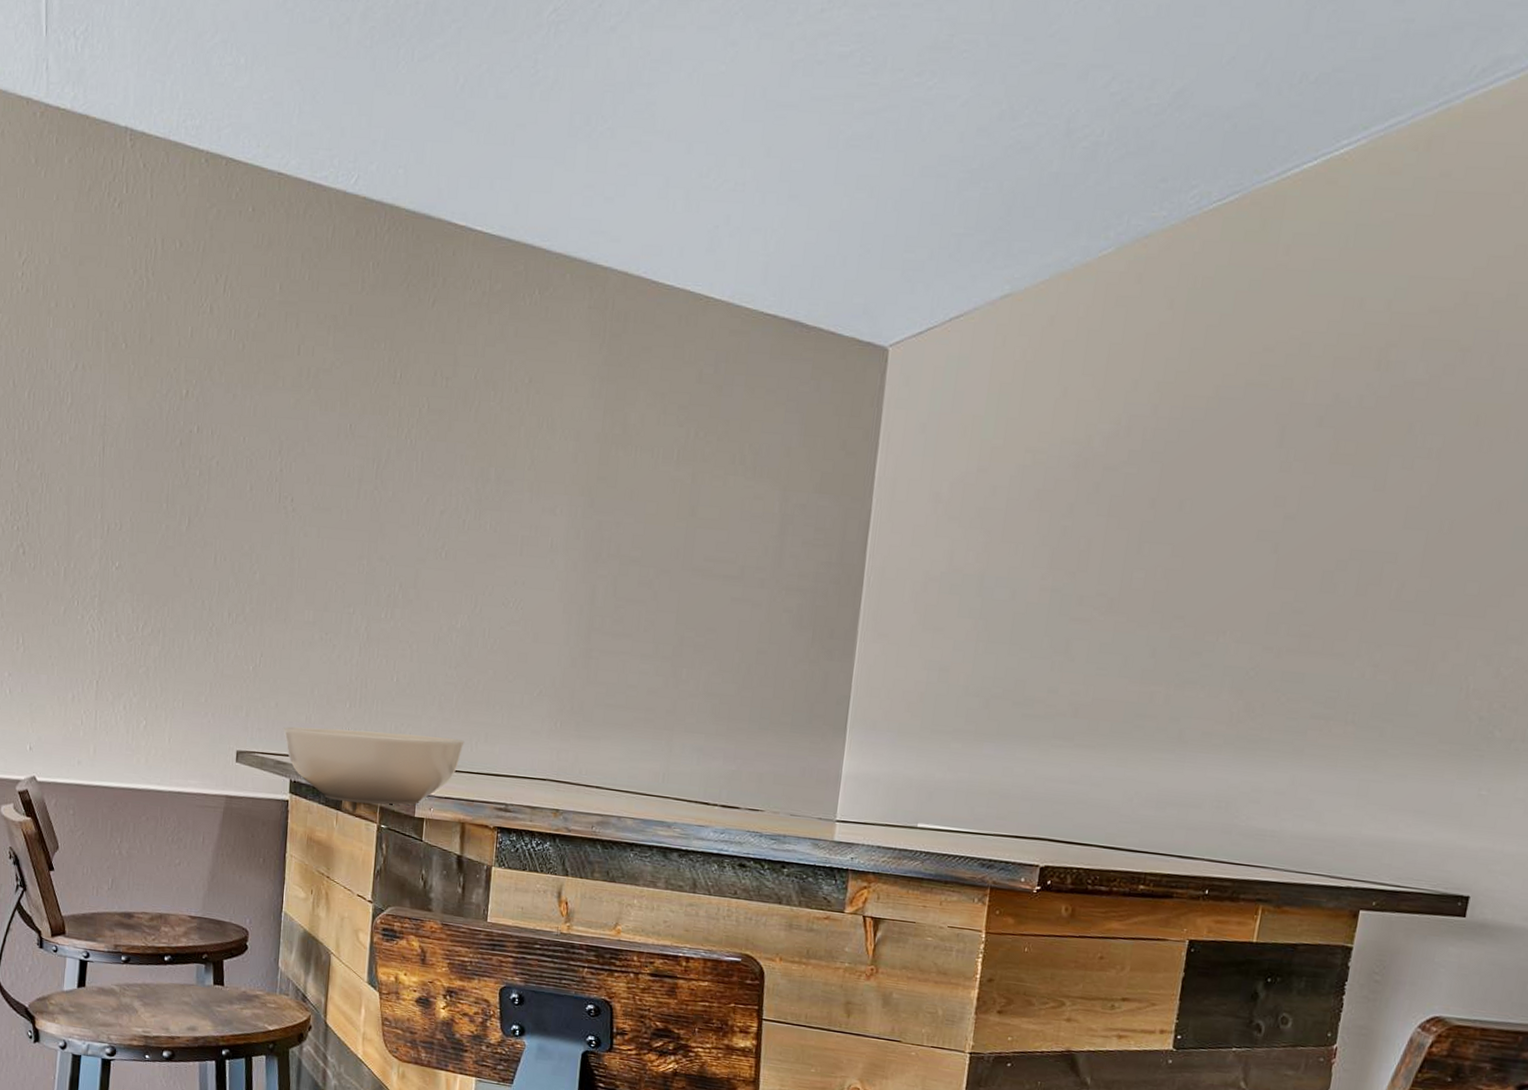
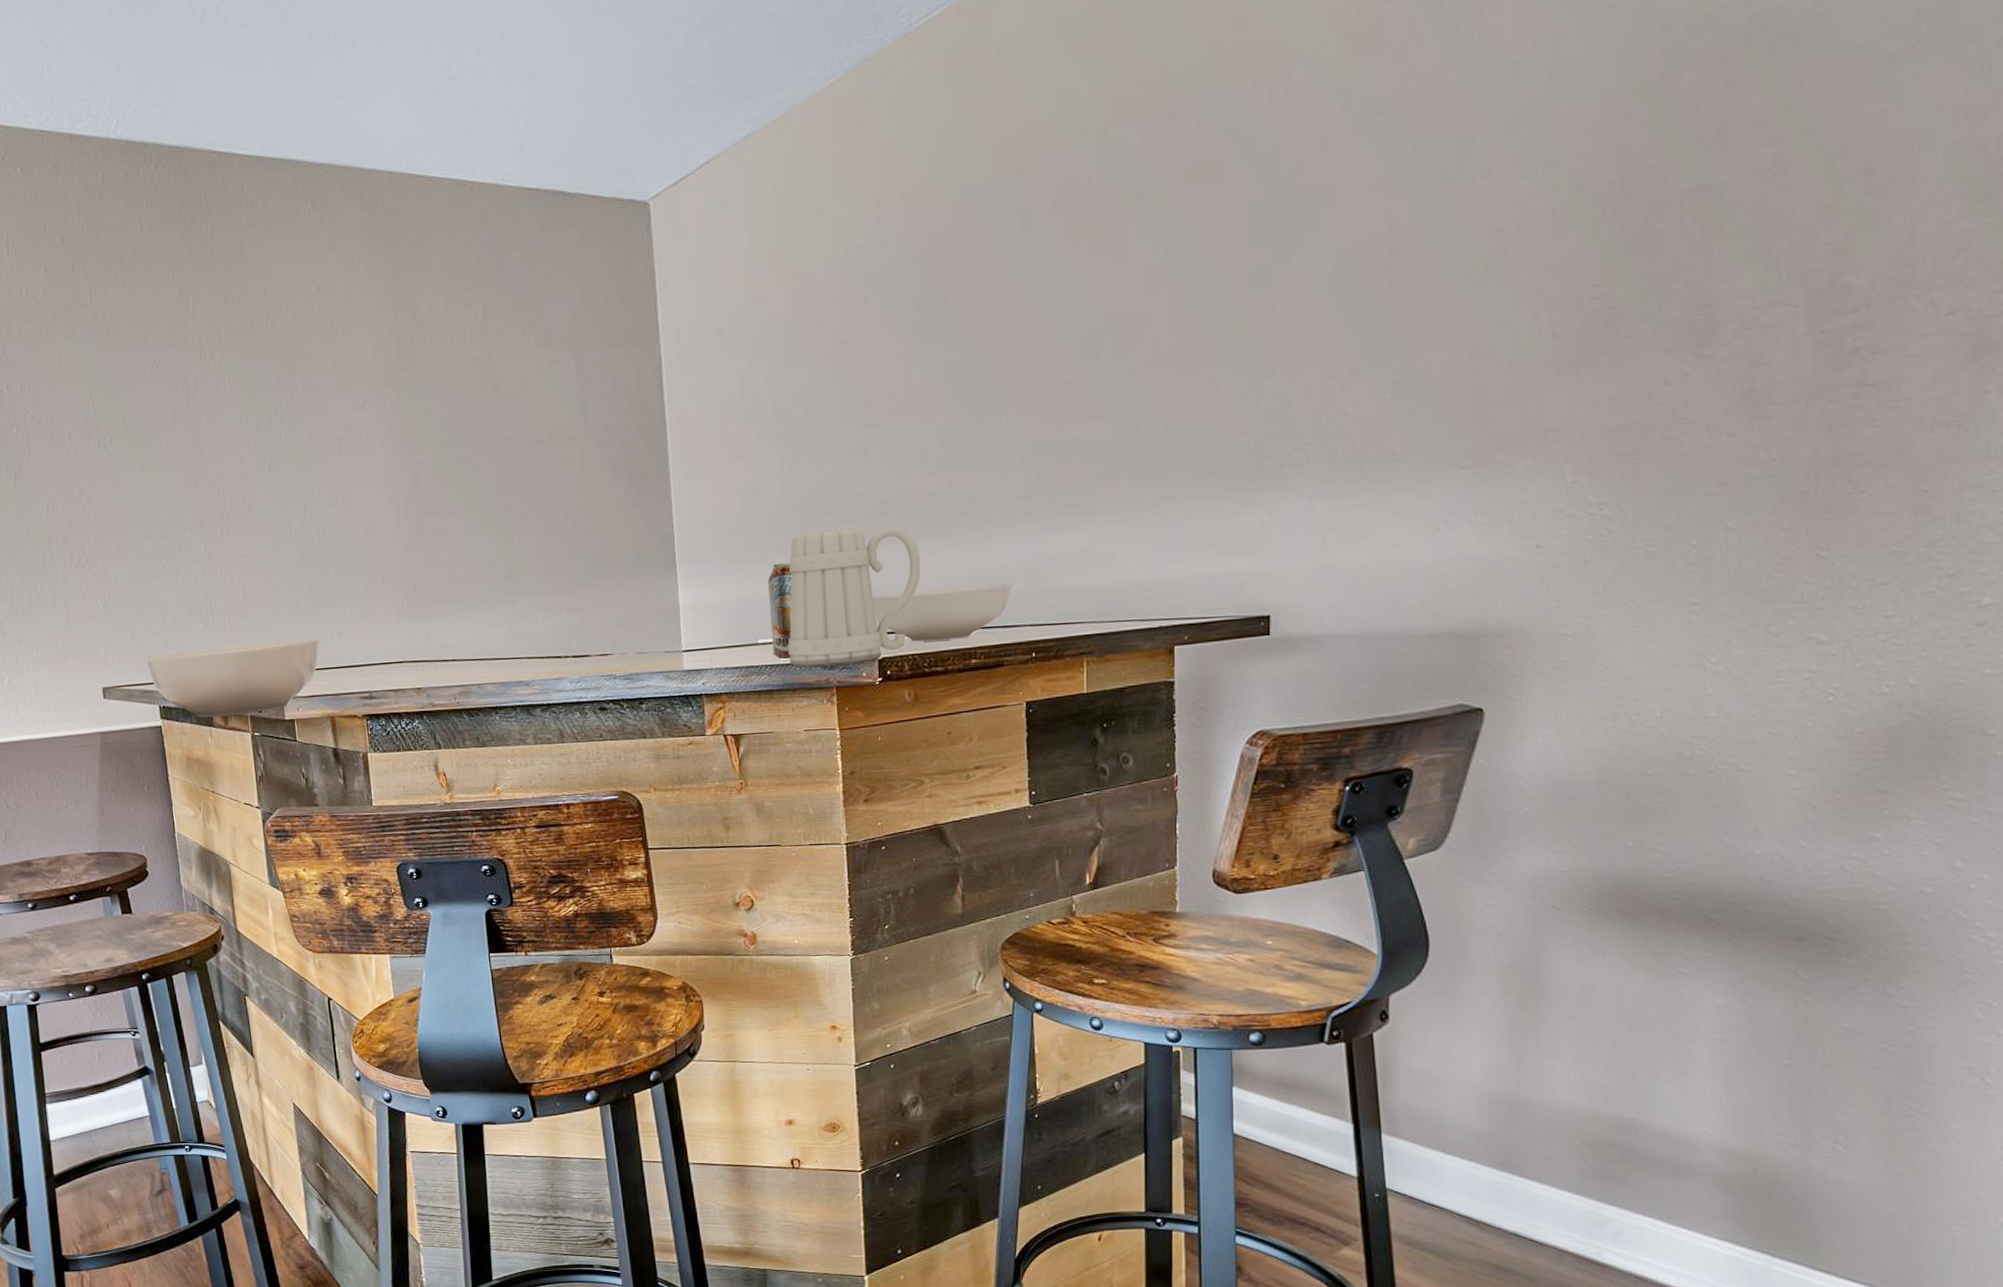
beer can: none [930,747,967,850] -> present [768,562,792,660]
beer mug: none [946,721,1106,869] -> present [788,526,921,669]
bowl: none [1045,797,1199,861] -> present [872,583,1013,642]

